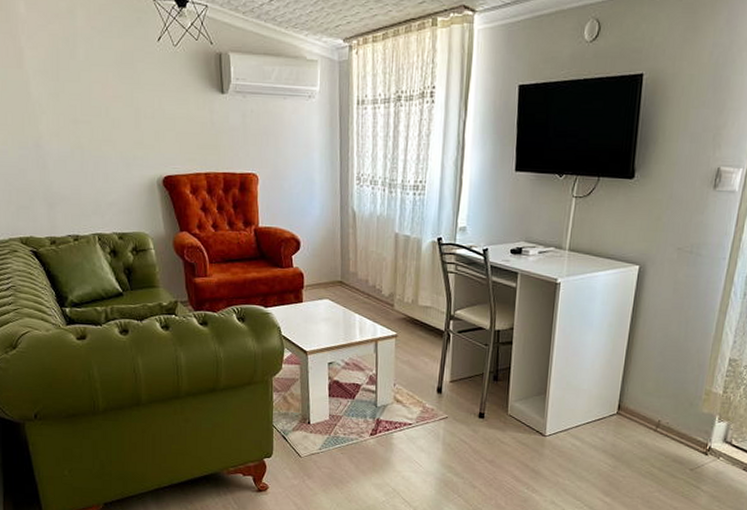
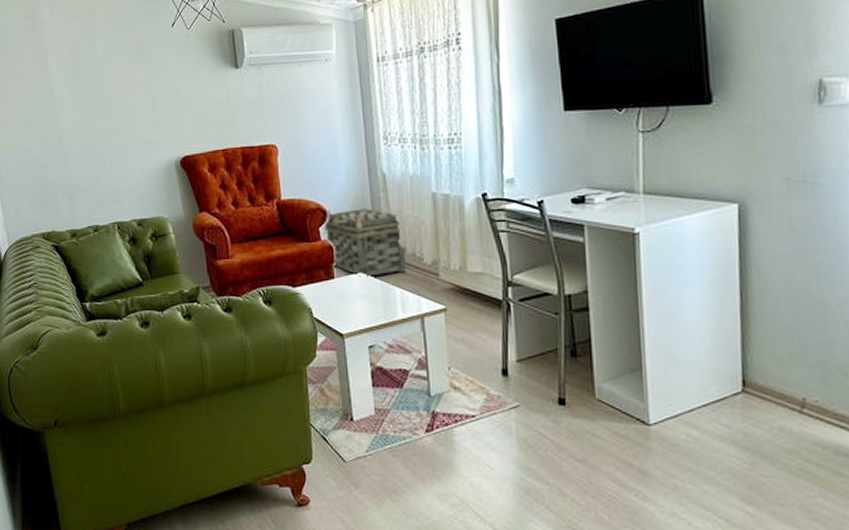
basket: none [296,239,368,304] -> present [324,208,407,278]

